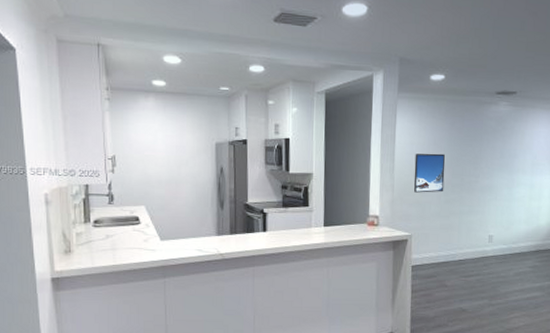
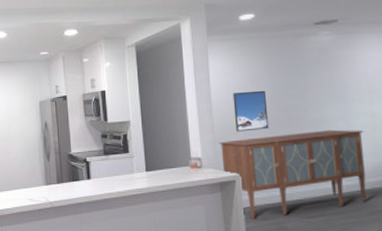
sideboard: none [397,196,522,278] -> present [219,129,367,220]

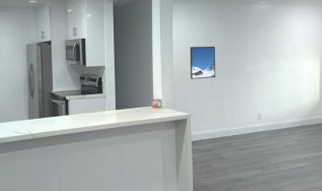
sideboard: present [219,129,367,220] -> none [176,80,285,151]

